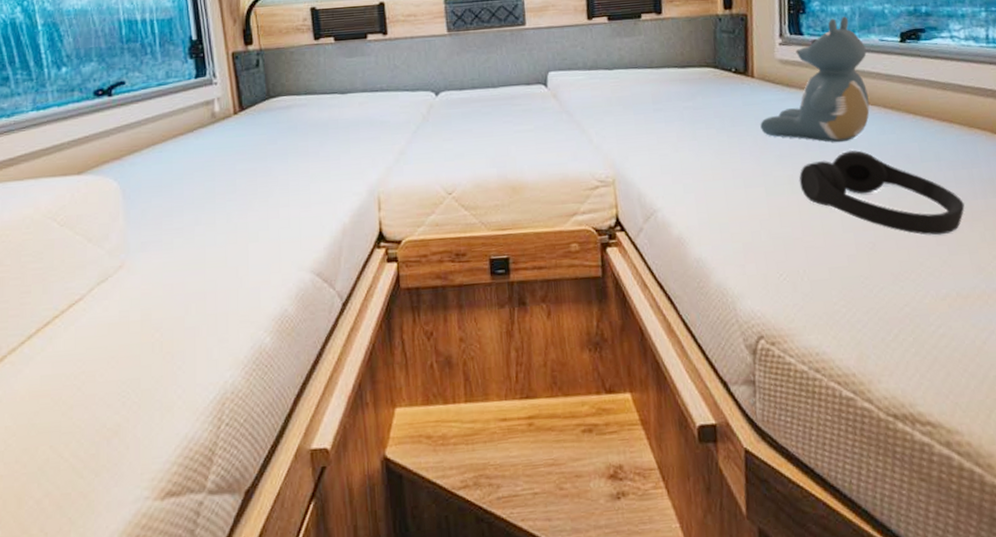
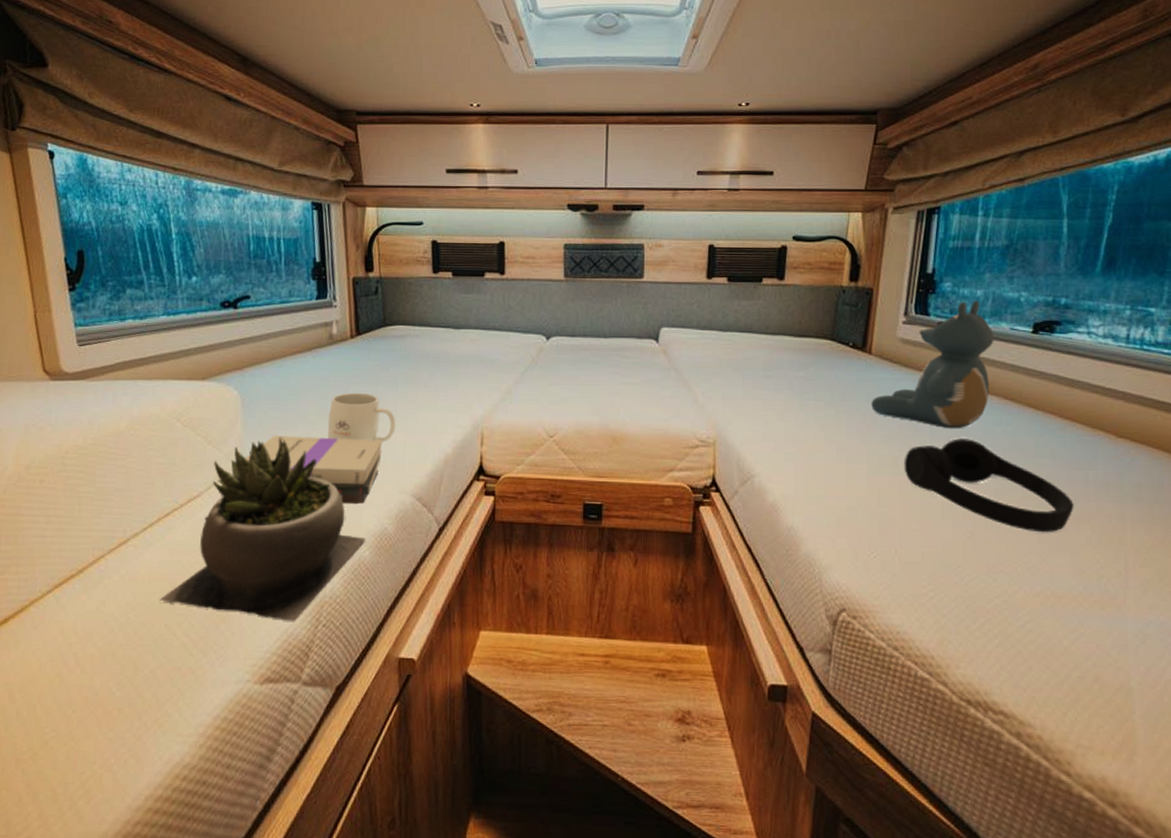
succulent plant: none [43,224,265,425] -> present [160,436,366,621]
books: none [105,216,276,298] -> present [221,436,383,504]
mug: none [216,169,288,223] -> present [327,392,396,442]

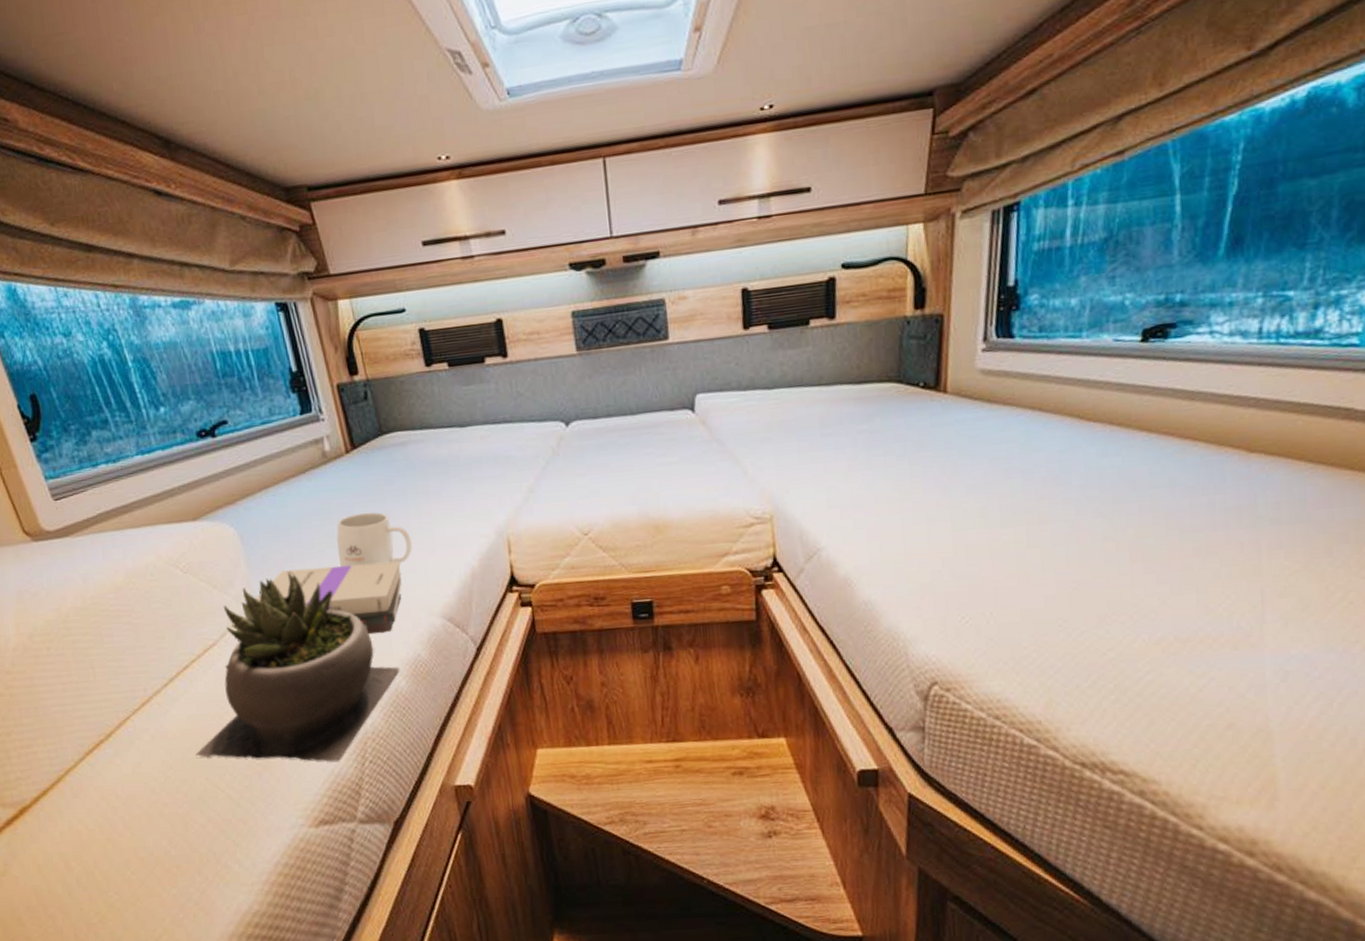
stuffed animal: present [871,300,994,429] -> none [950,311,1095,468]
headphones: present [904,437,1074,533] -> none [993,476,1199,573]

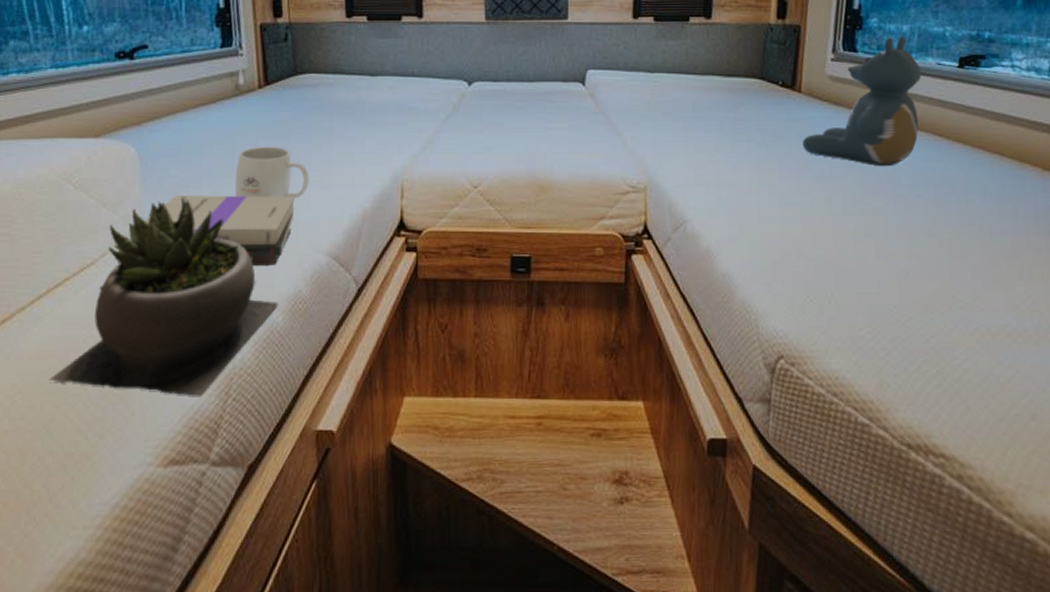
stuffed animal: none [950,311,1095,468] -> present [802,36,922,167]

